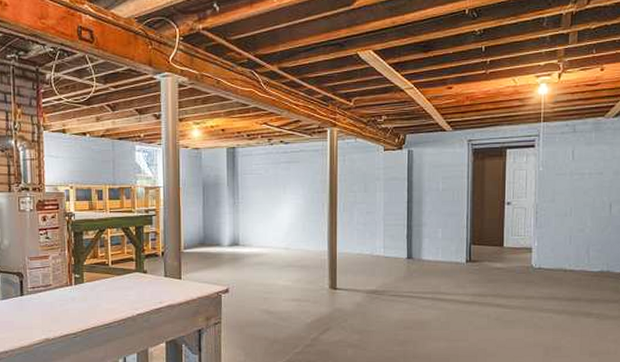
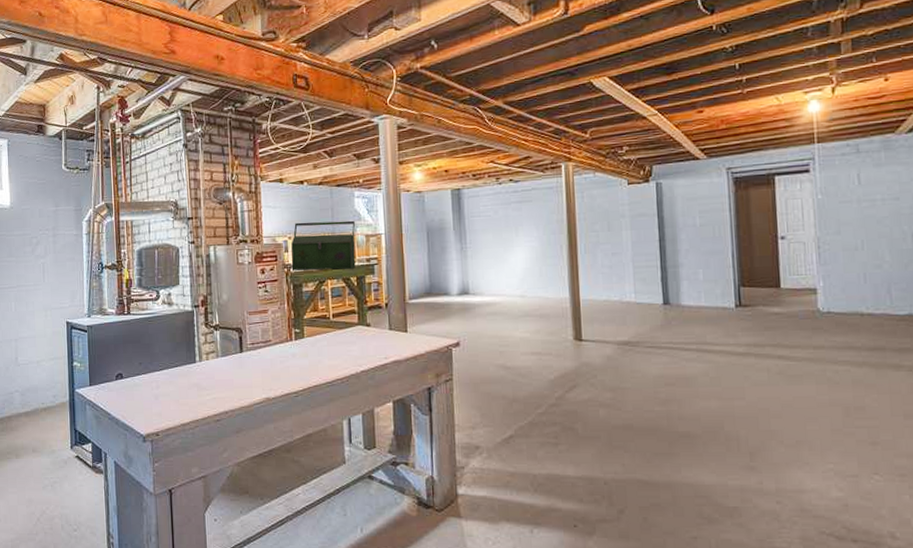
tool box: none [72,173,135,219] -> present [291,220,356,271]

